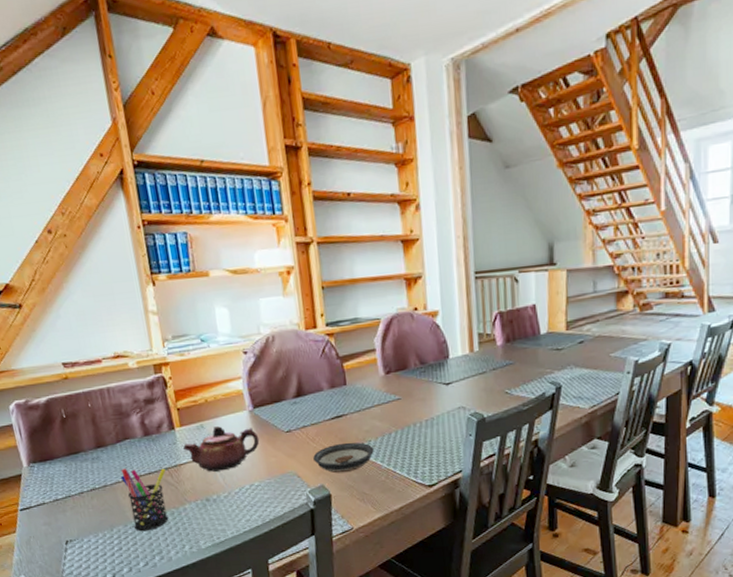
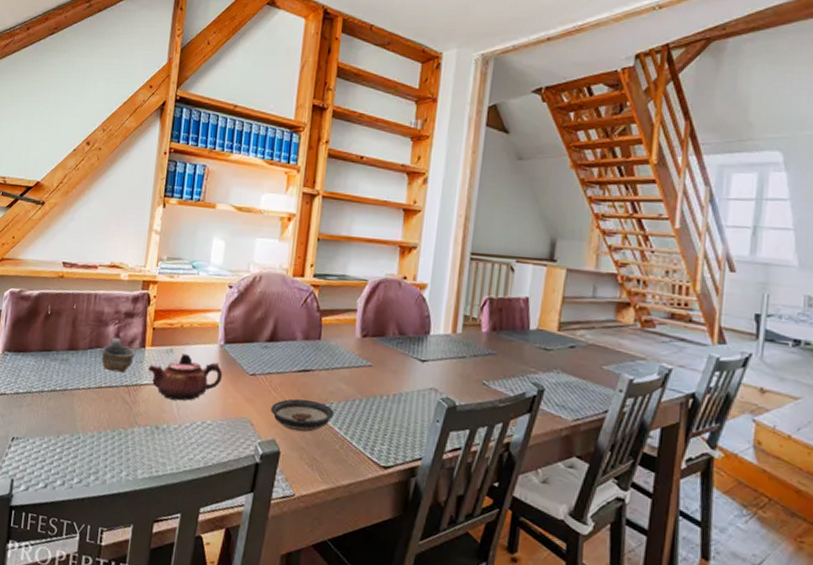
pen holder: present [120,468,168,532] -> none [79,376,125,447]
cup: none [131,425,167,459] -> present [101,337,136,373]

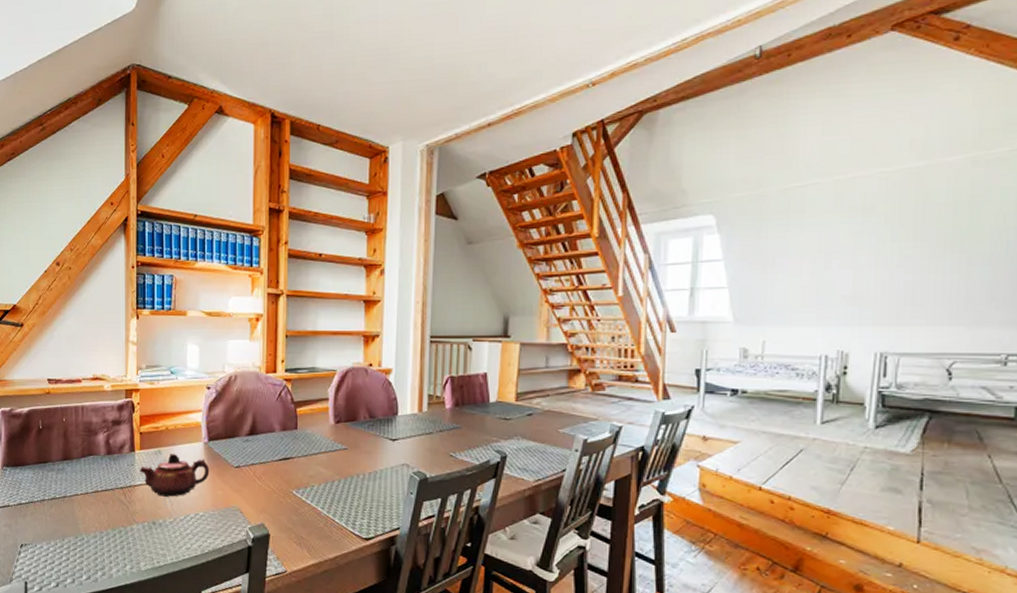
cup: present [101,337,136,373] -> none [95,444,127,477]
saucer: present [271,398,334,432] -> none [257,484,316,515]

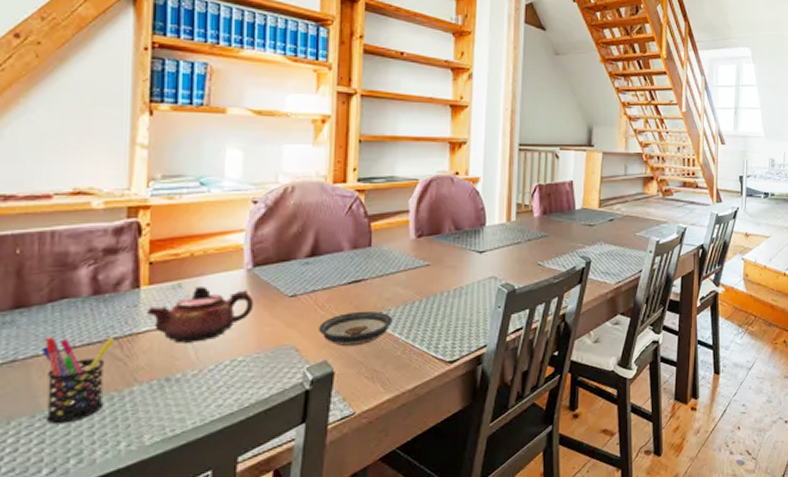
pen holder: none [79,483,120,546] -> present [41,337,114,425]
saucer: none [257,484,316,515] -> present [319,311,393,347]

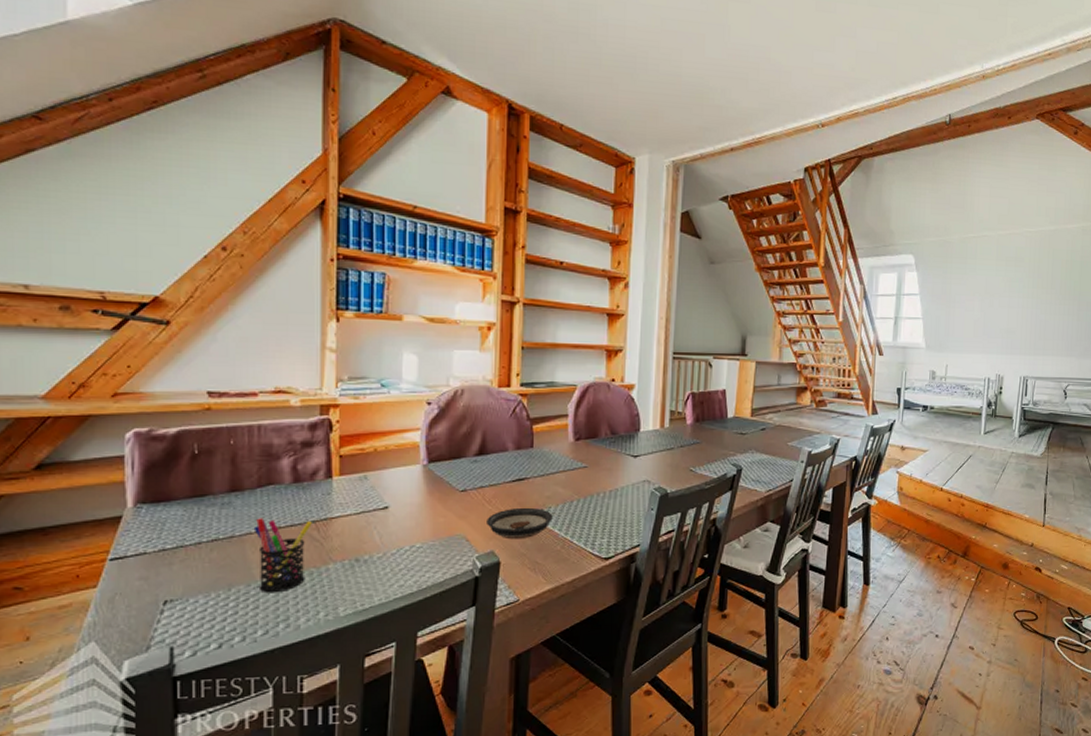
teapot: present [147,287,254,343] -> none [339,479,430,529]

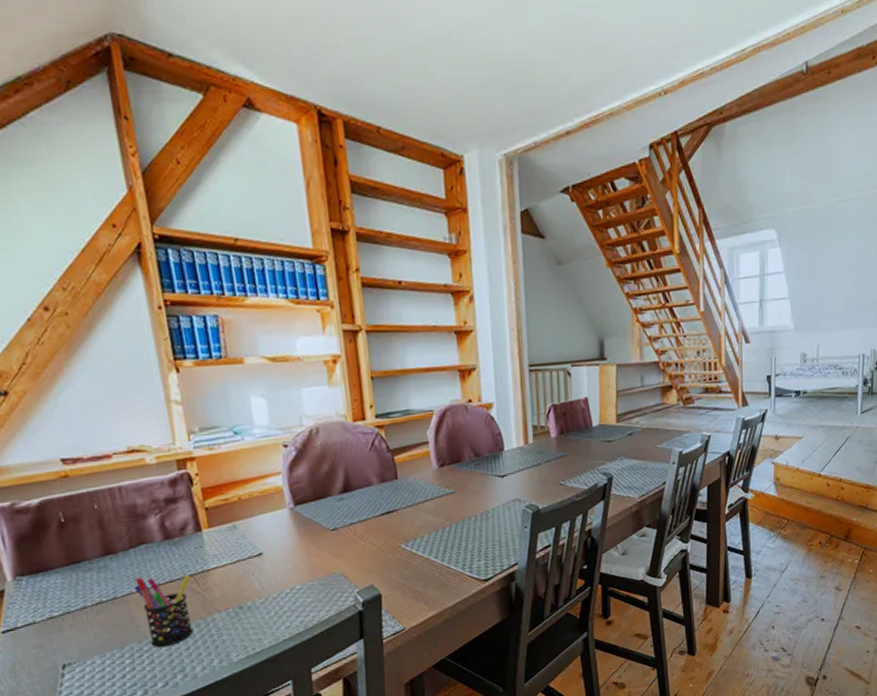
saucer: present [487,507,553,540] -> none [362,538,427,572]

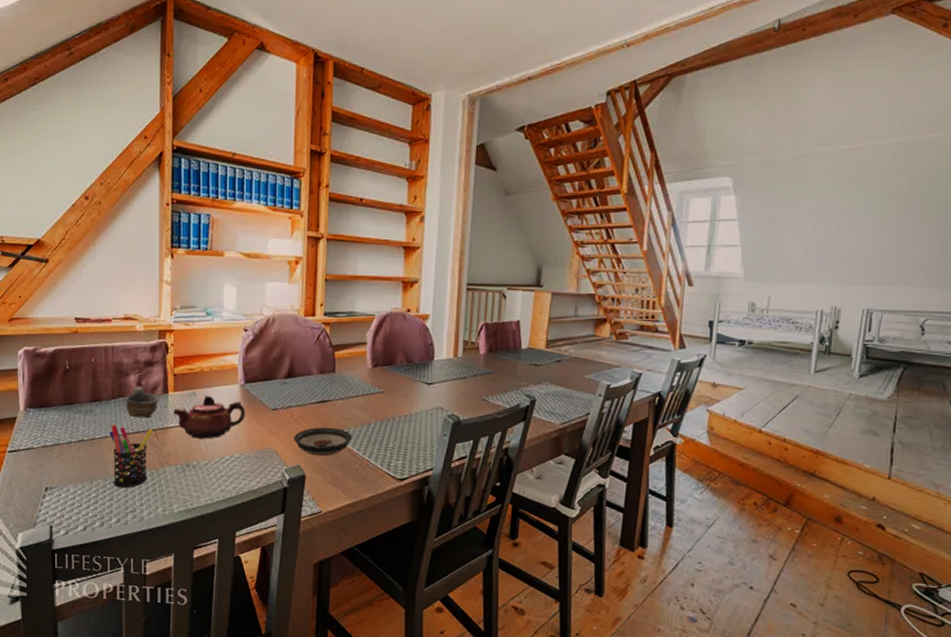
cup: none [148,527,193,566] -> present [125,385,160,419]
teapot: none [212,526,302,577] -> present [173,396,246,439]
saucer: none [362,538,427,572] -> present [294,427,352,456]

